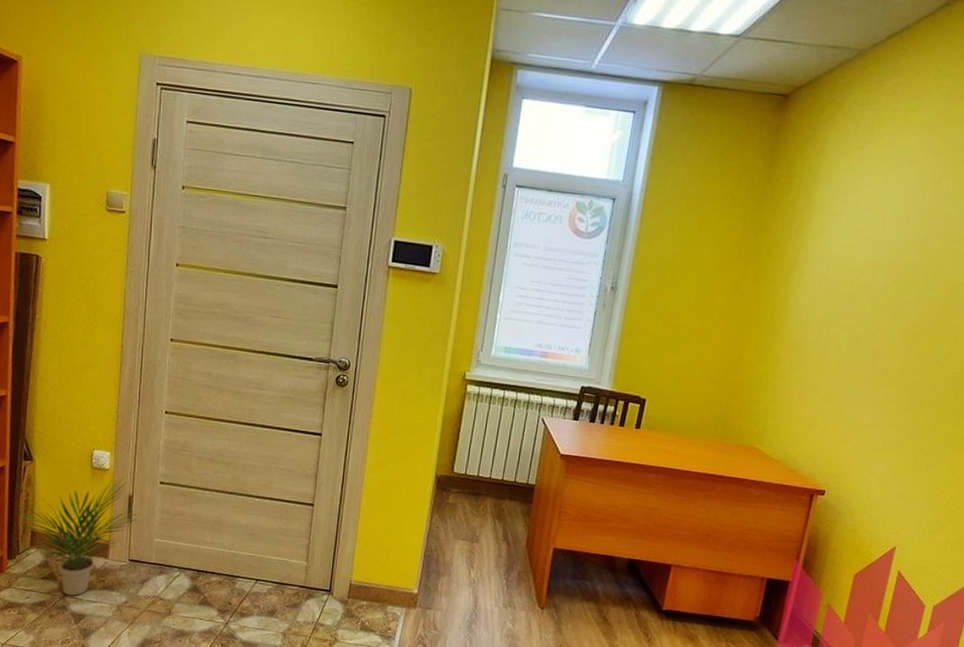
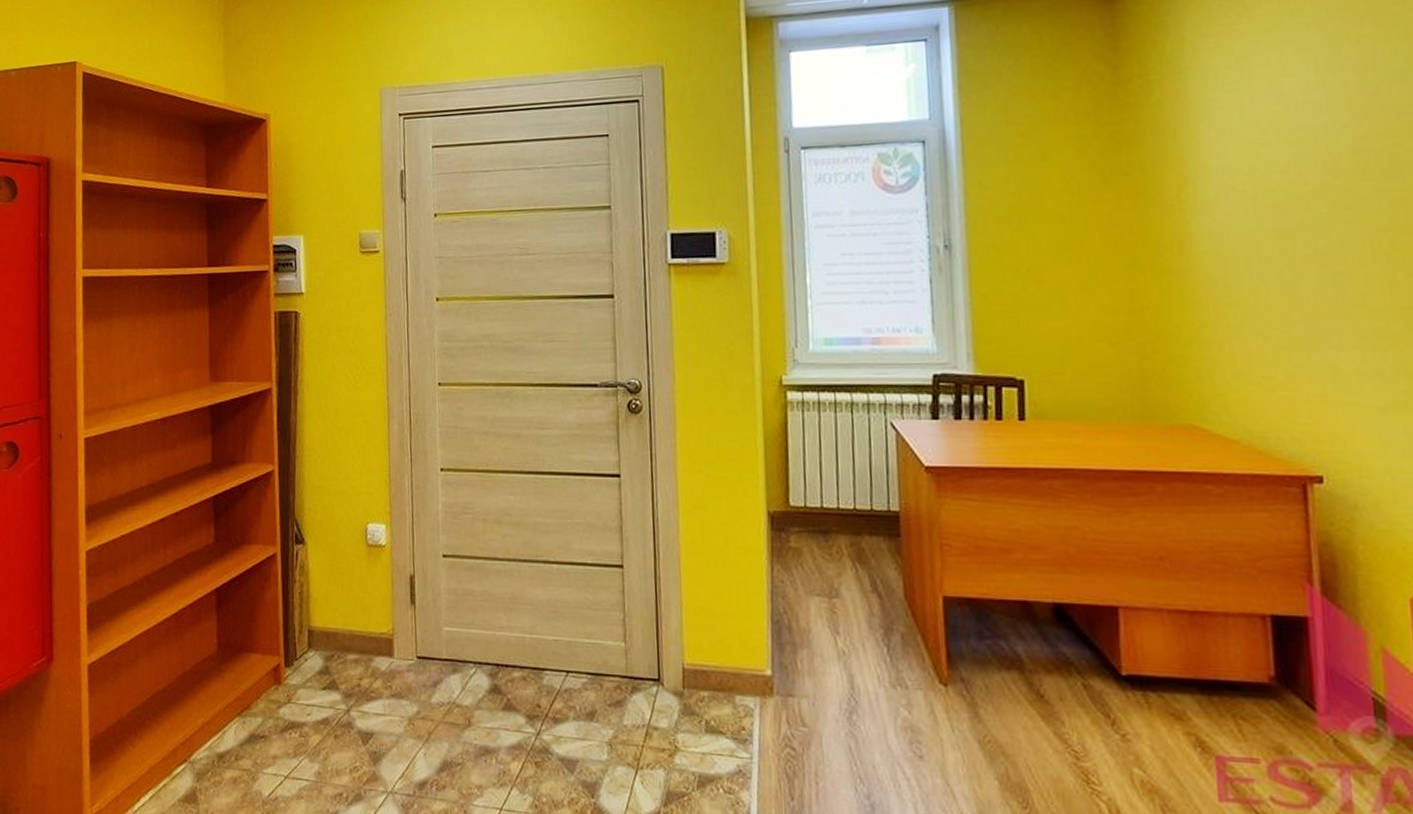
potted plant: present [22,477,139,596] -> none [297,553,422,708]

